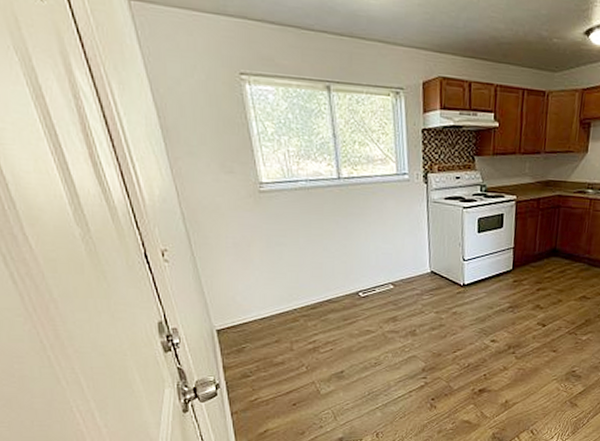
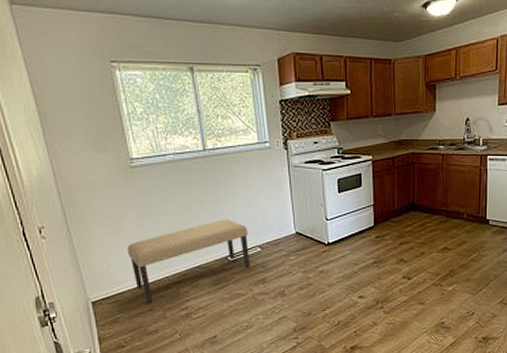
bench: none [254,253,382,334] -> present [127,219,250,303]

